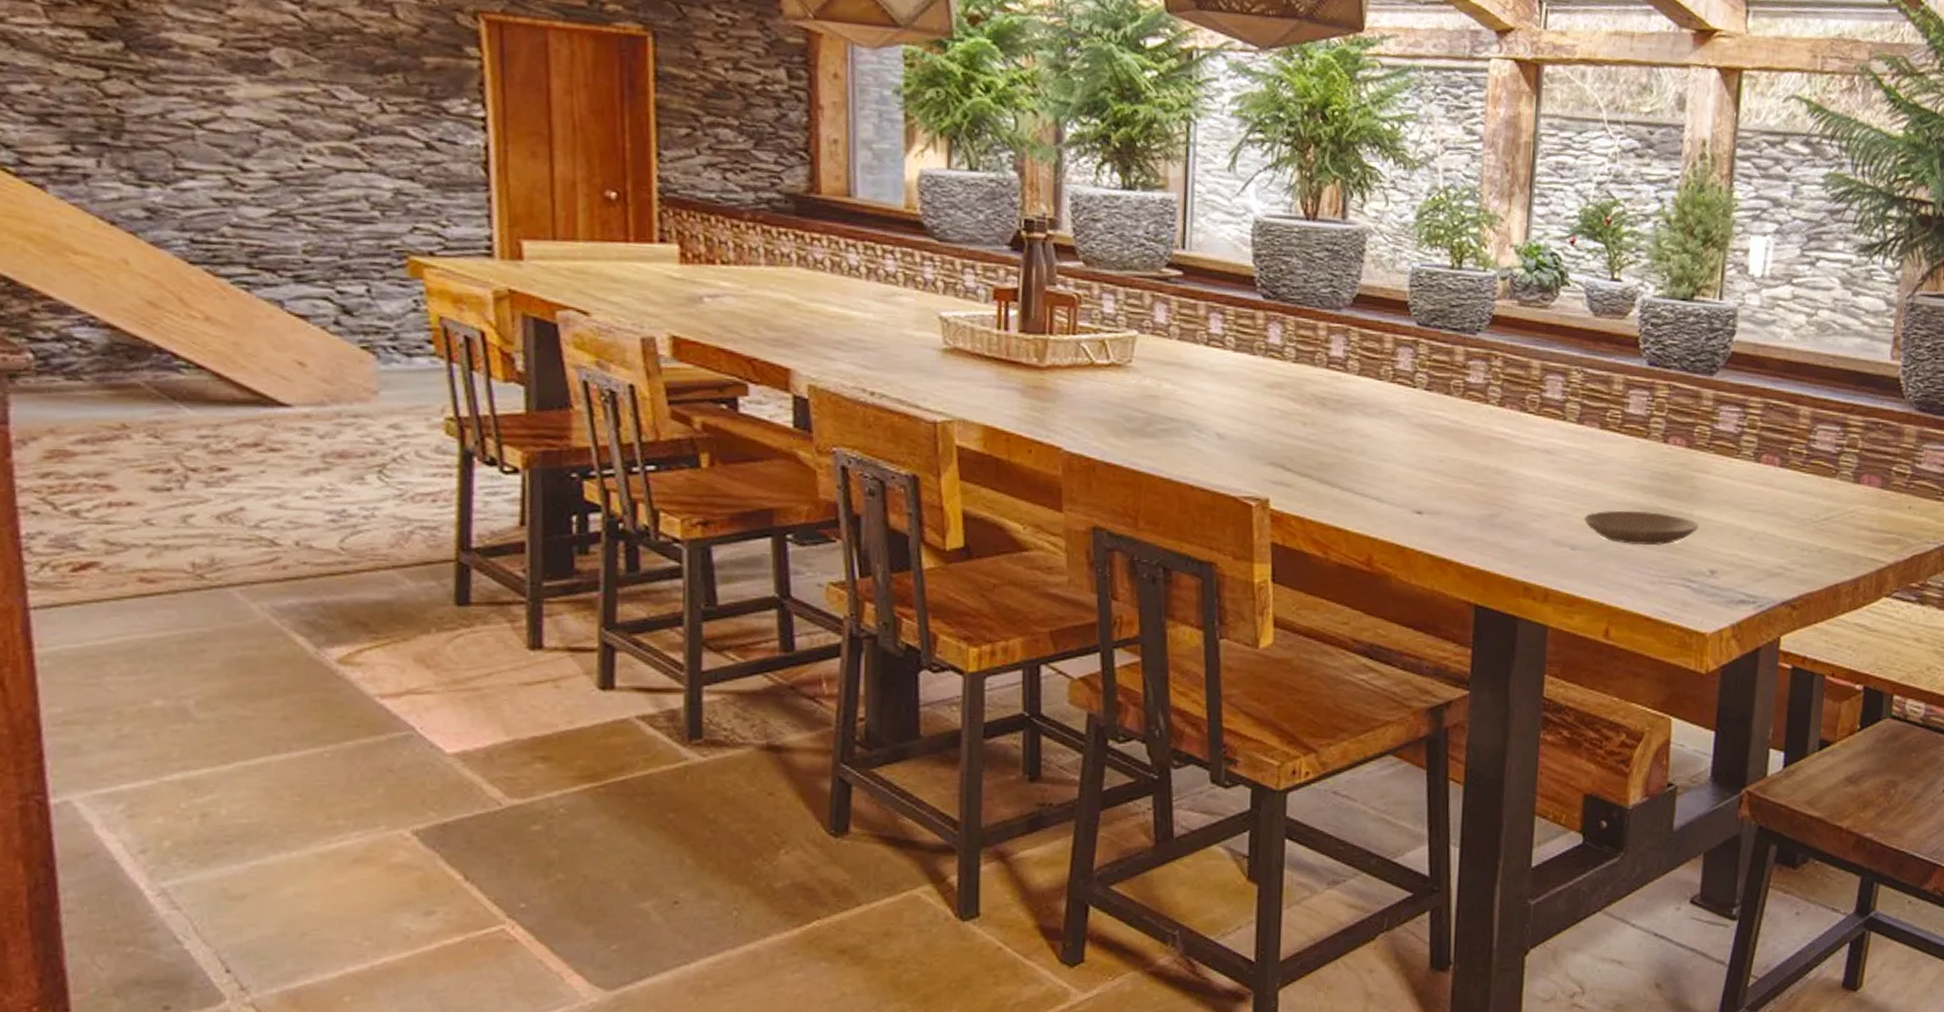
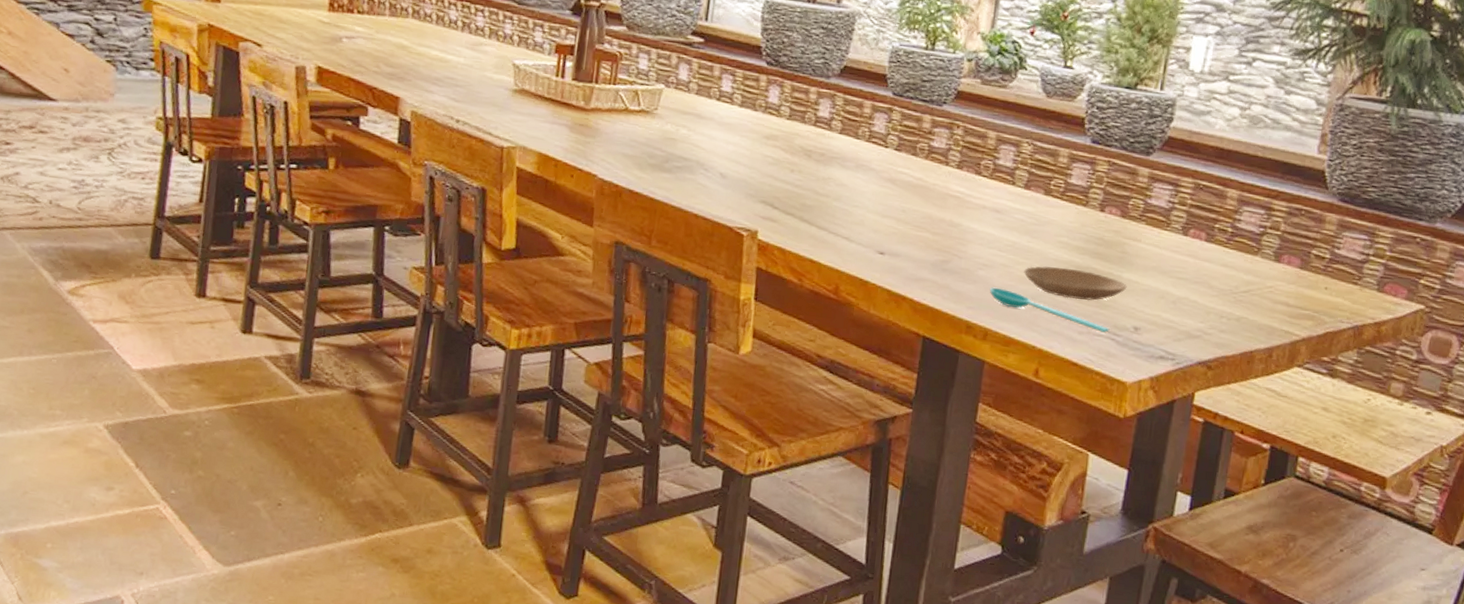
spoon: none [1546,540,1684,580] -> present [989,287,1110,333]

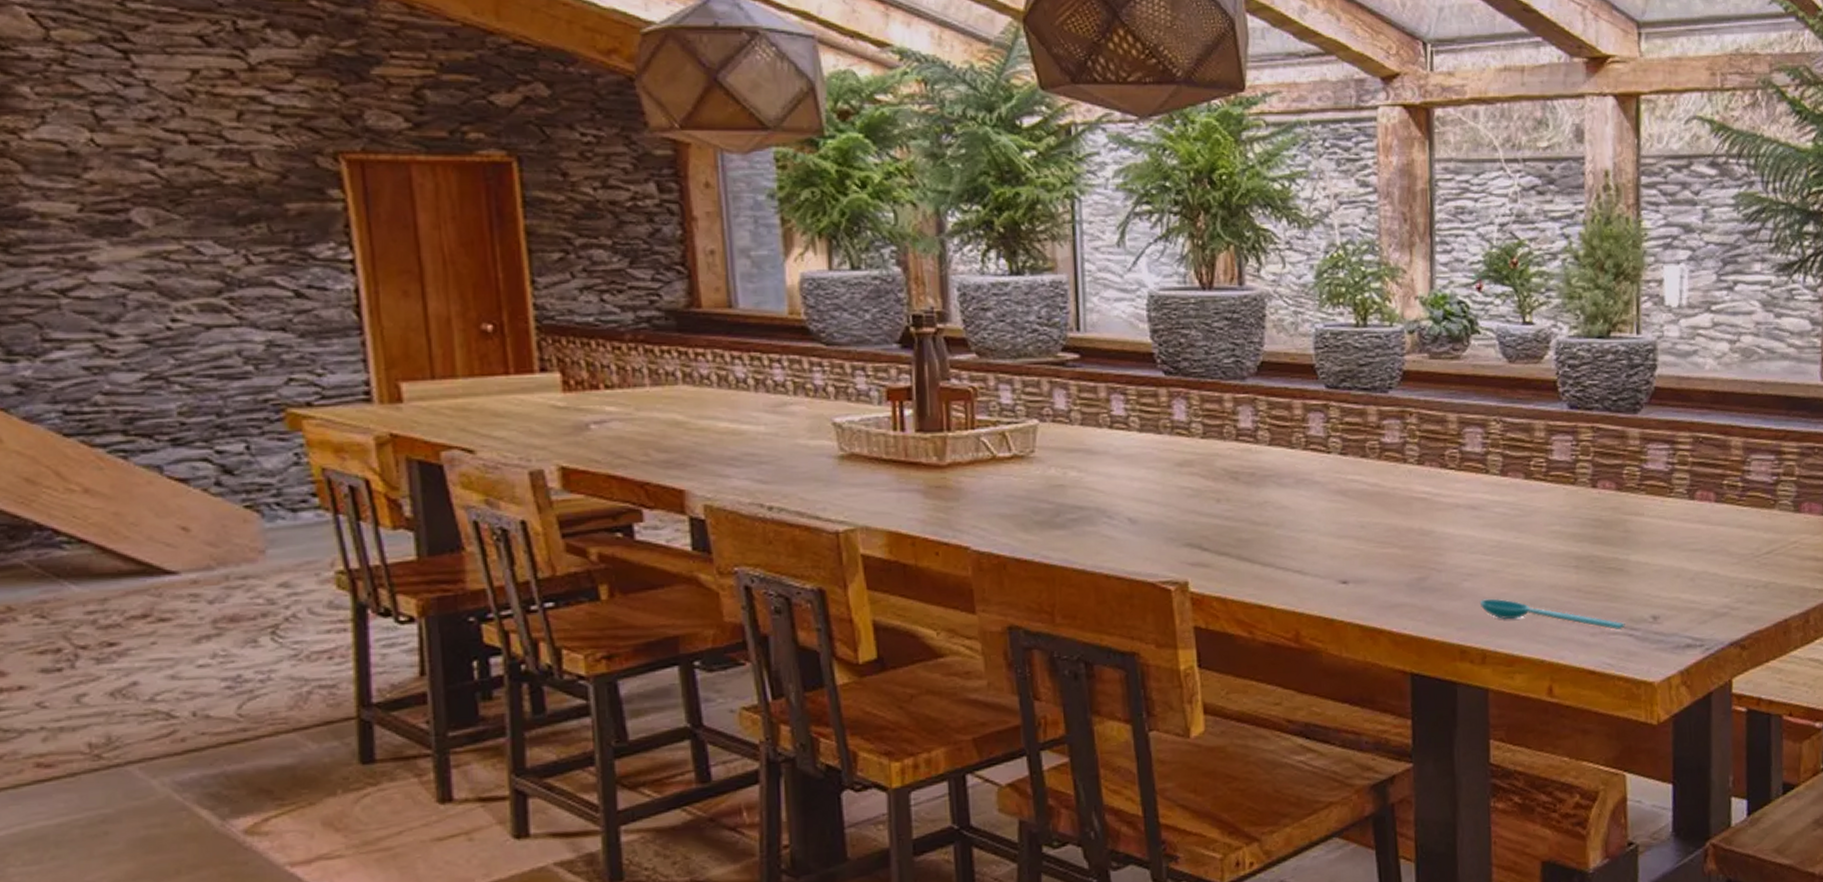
plate: present [1024,265,1127,301] -> none [1516,560,1637,597]

